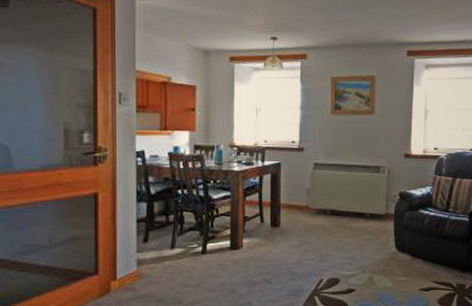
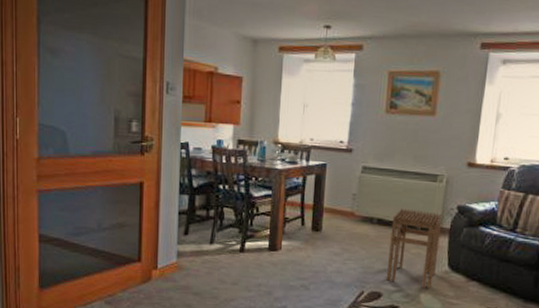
stool: none [342,198,387,270] -> present [386,208,442,289]

